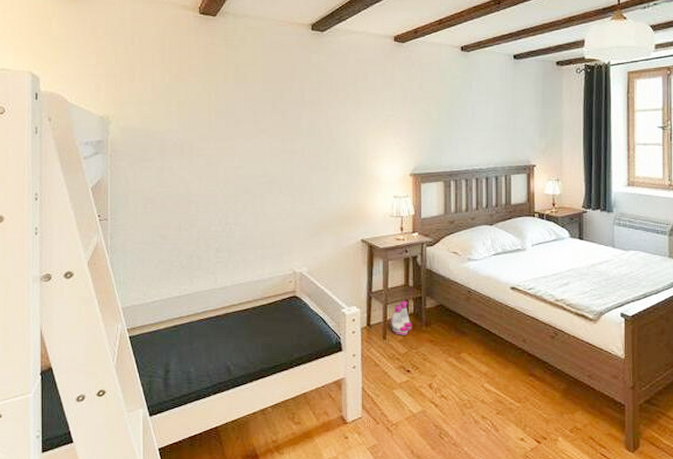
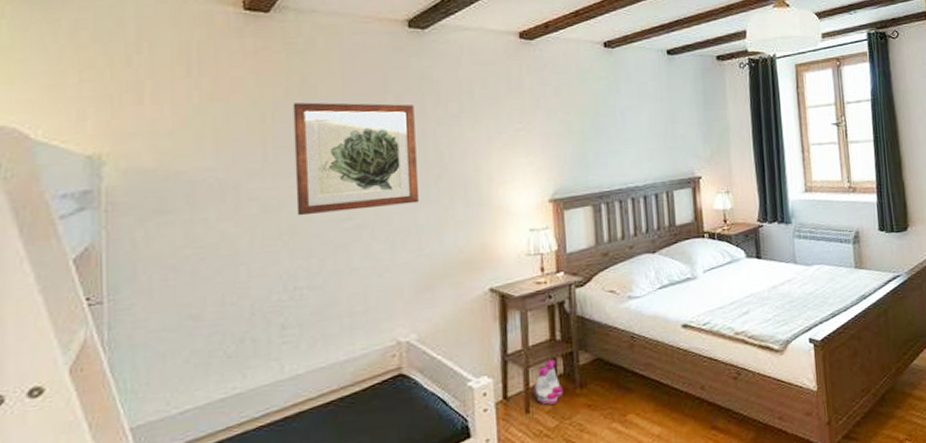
wall art: none [229,86,313,171] -> present [293,102,418,216]

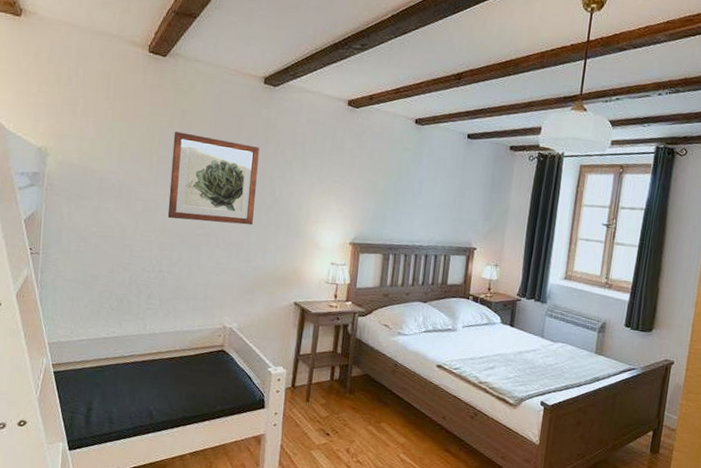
boots: present [533,359,563,405] -> none [314,366,336,400]

